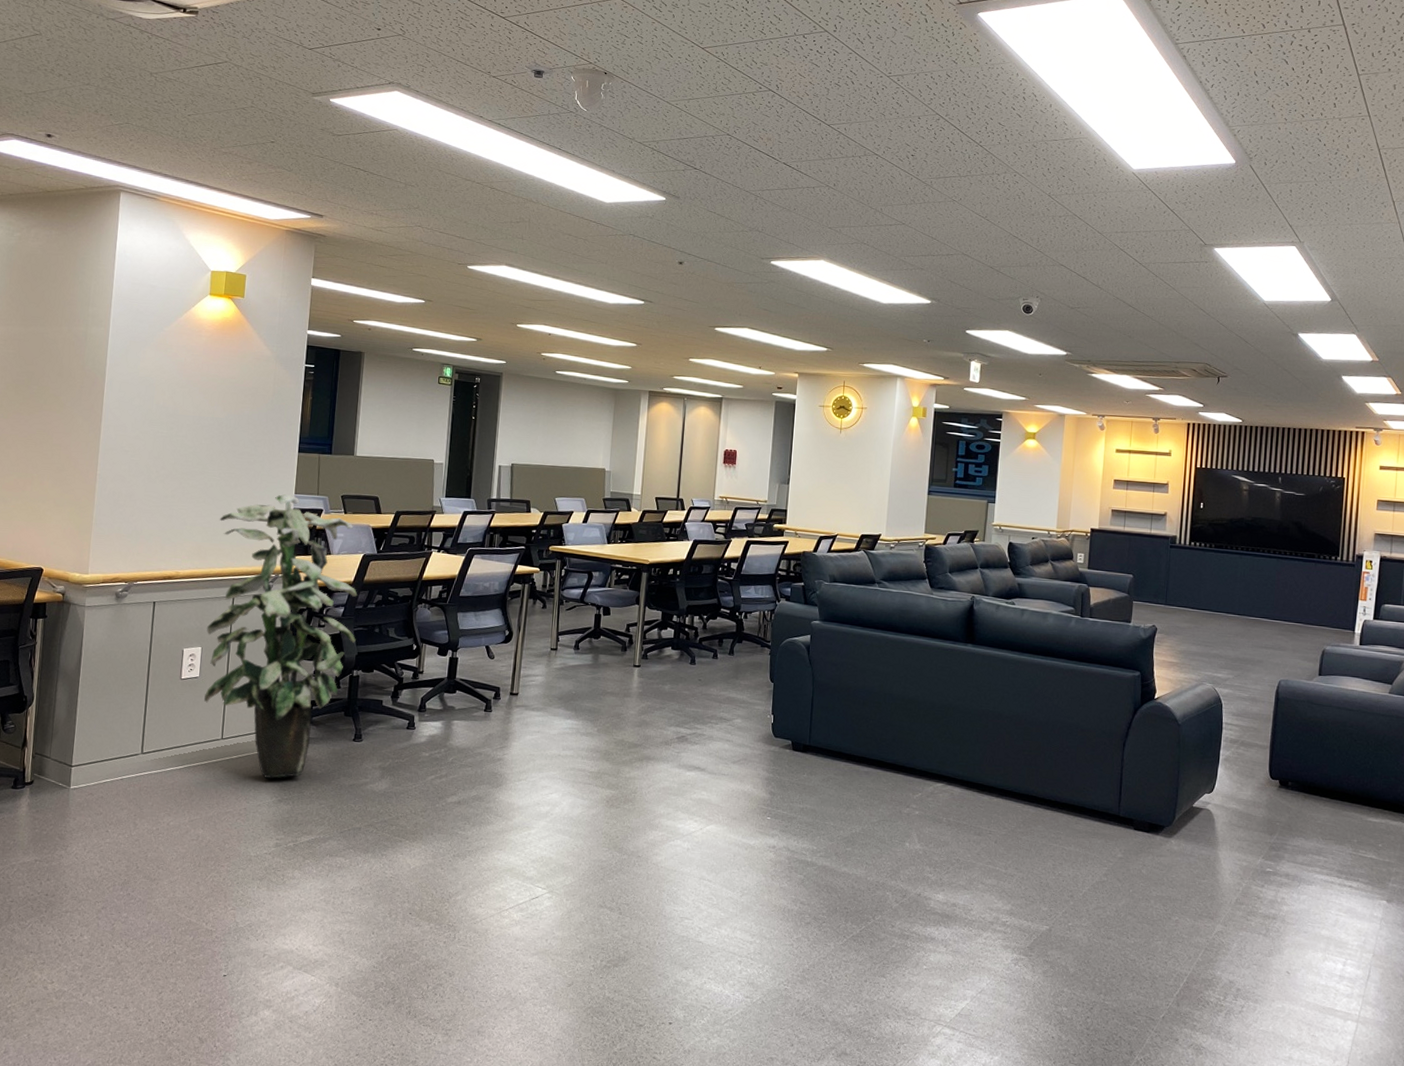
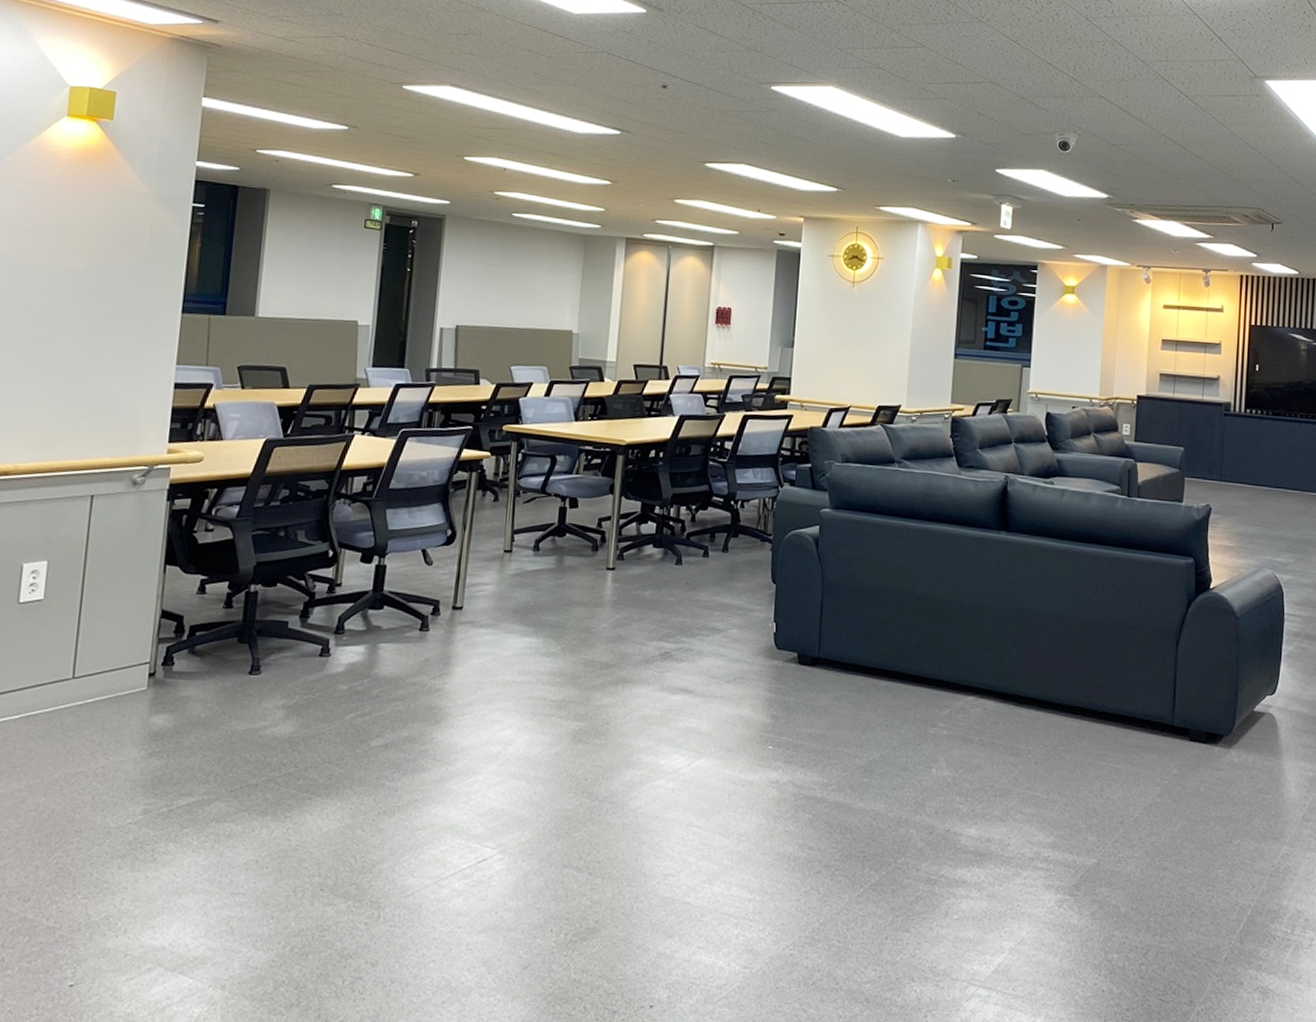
indoor plant: present [204,494,358,778] -> none [50,365,258,726]

